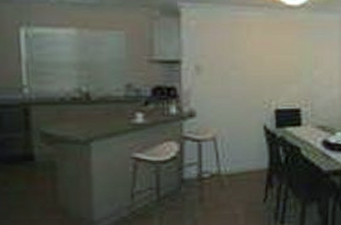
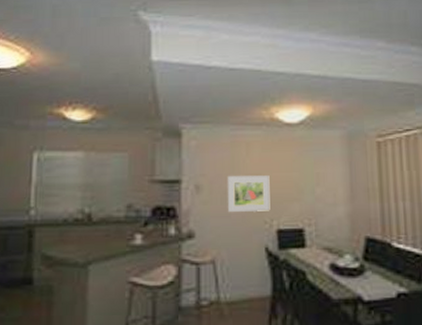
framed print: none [228,58,270,92] -> present [228,176,270,212]

